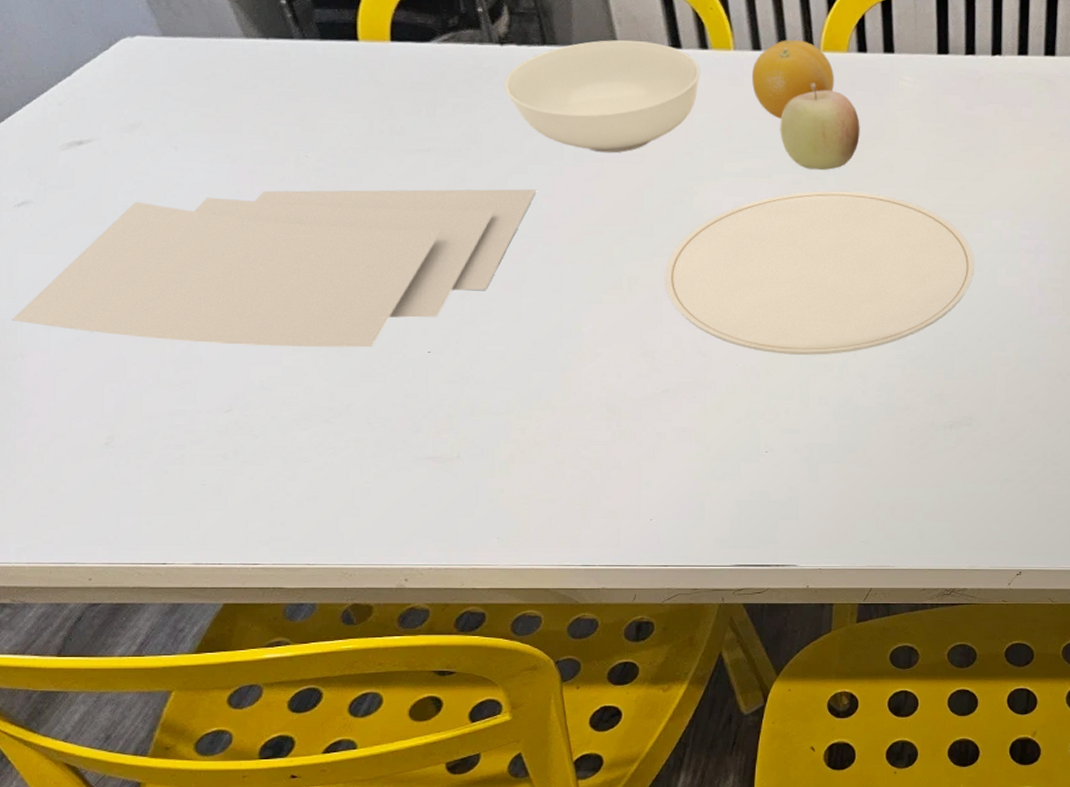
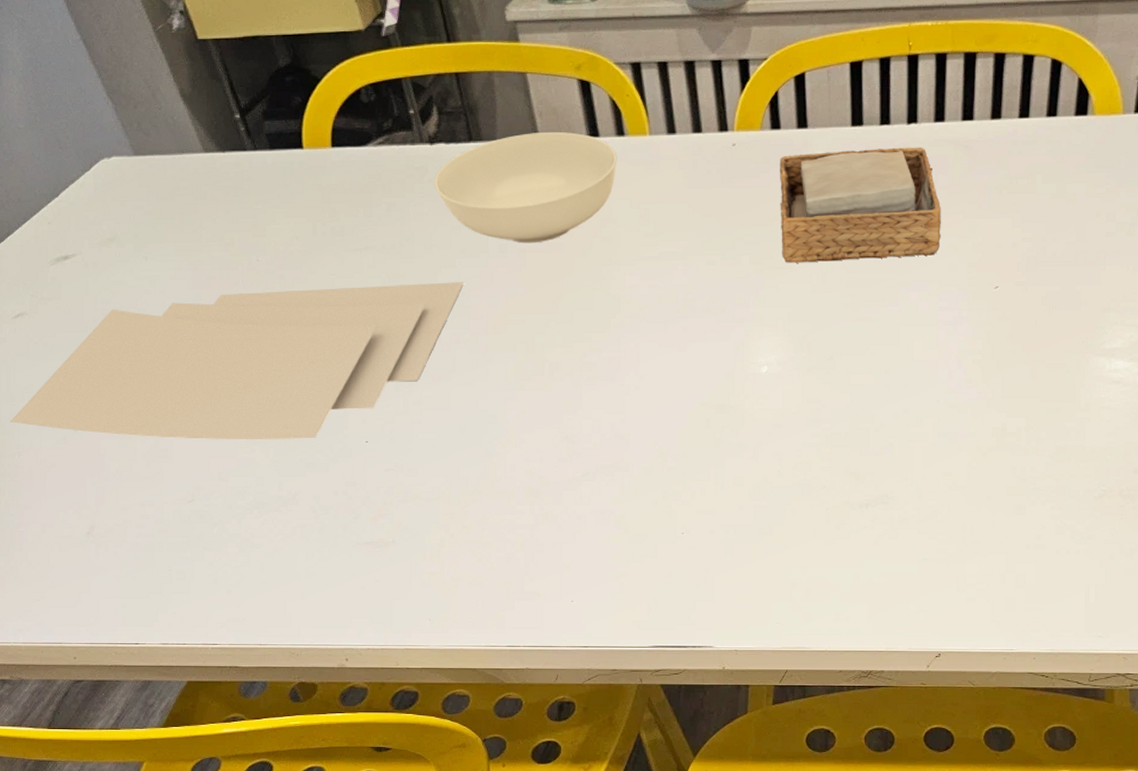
plate: present [664,190,975,355] -> none [583,269,891,436]
fruit: present [751,39,834,119] -> none [666,120,748,201]
fruit: present [780,83,860,170] -> none [695,163,774,249]
napkin holder: none [865,77,1024,186] -> present [779,147,941,263]

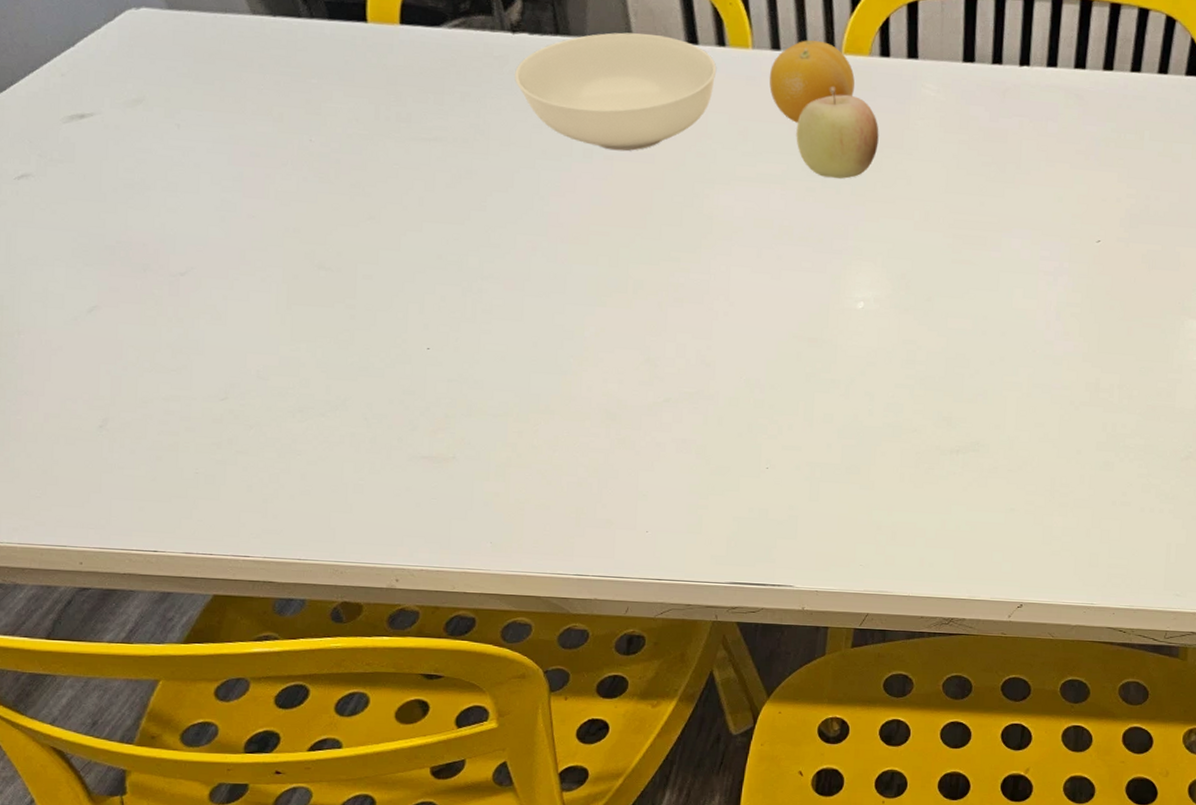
papers: present [10,282,464,439] -> none [9,174,544,341]
fruit: none [666,120,748,201] -> present [769,39,855,123]
fruit: none [695,163,774,249] -> present [796,87,879,179]
napkin holder: present [779,147,941,263] -> none [885,85,1048,203]

